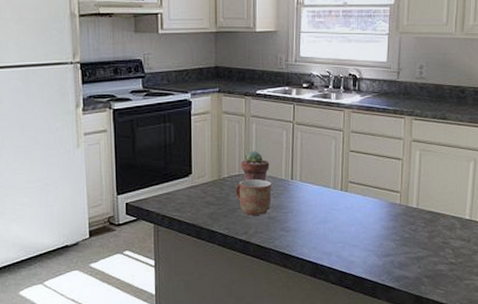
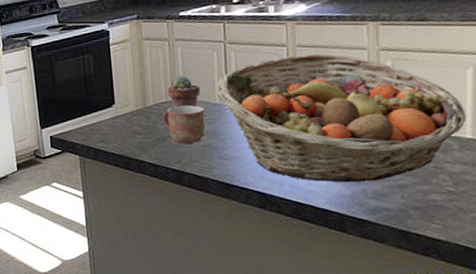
fruit basket: none [283,140,467,255] -> present [216,53,466,183]

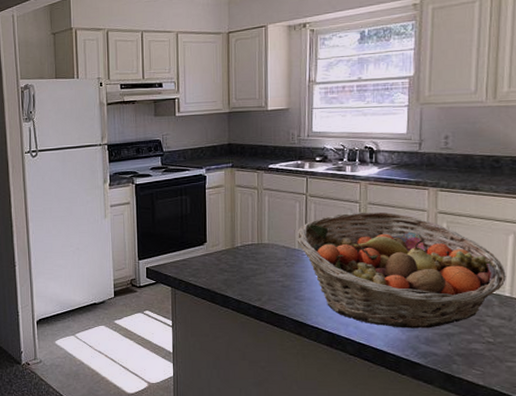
mug: present [163,105,205,144] -> none [248,249,285,283]
potted succulent: present [167,76,201,108] -> none [254,222,283,250]

